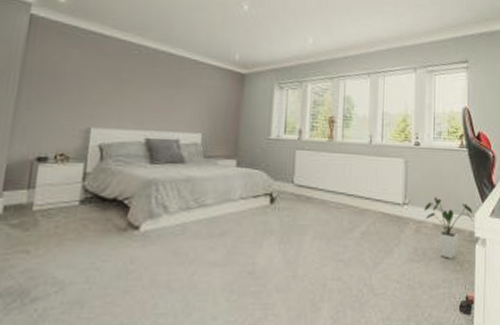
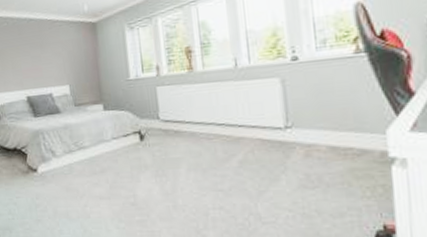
house plant: present [424,197,473,259] -> none [312,115,385,184]

